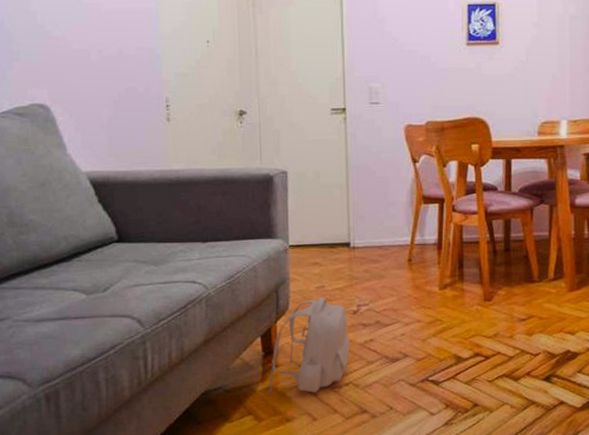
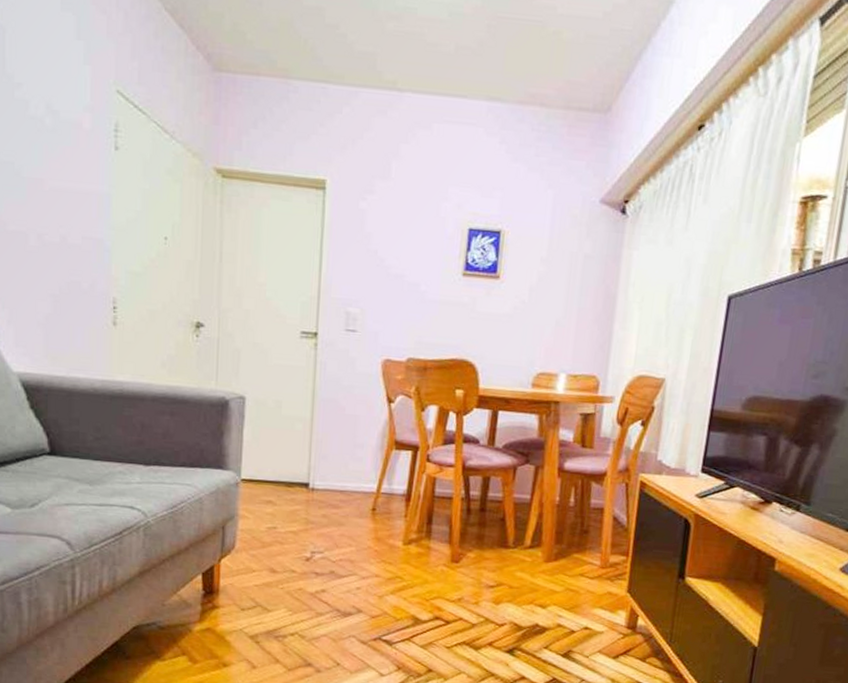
backpack: present [269,297,351,395] -> none [207,539,300,640]

